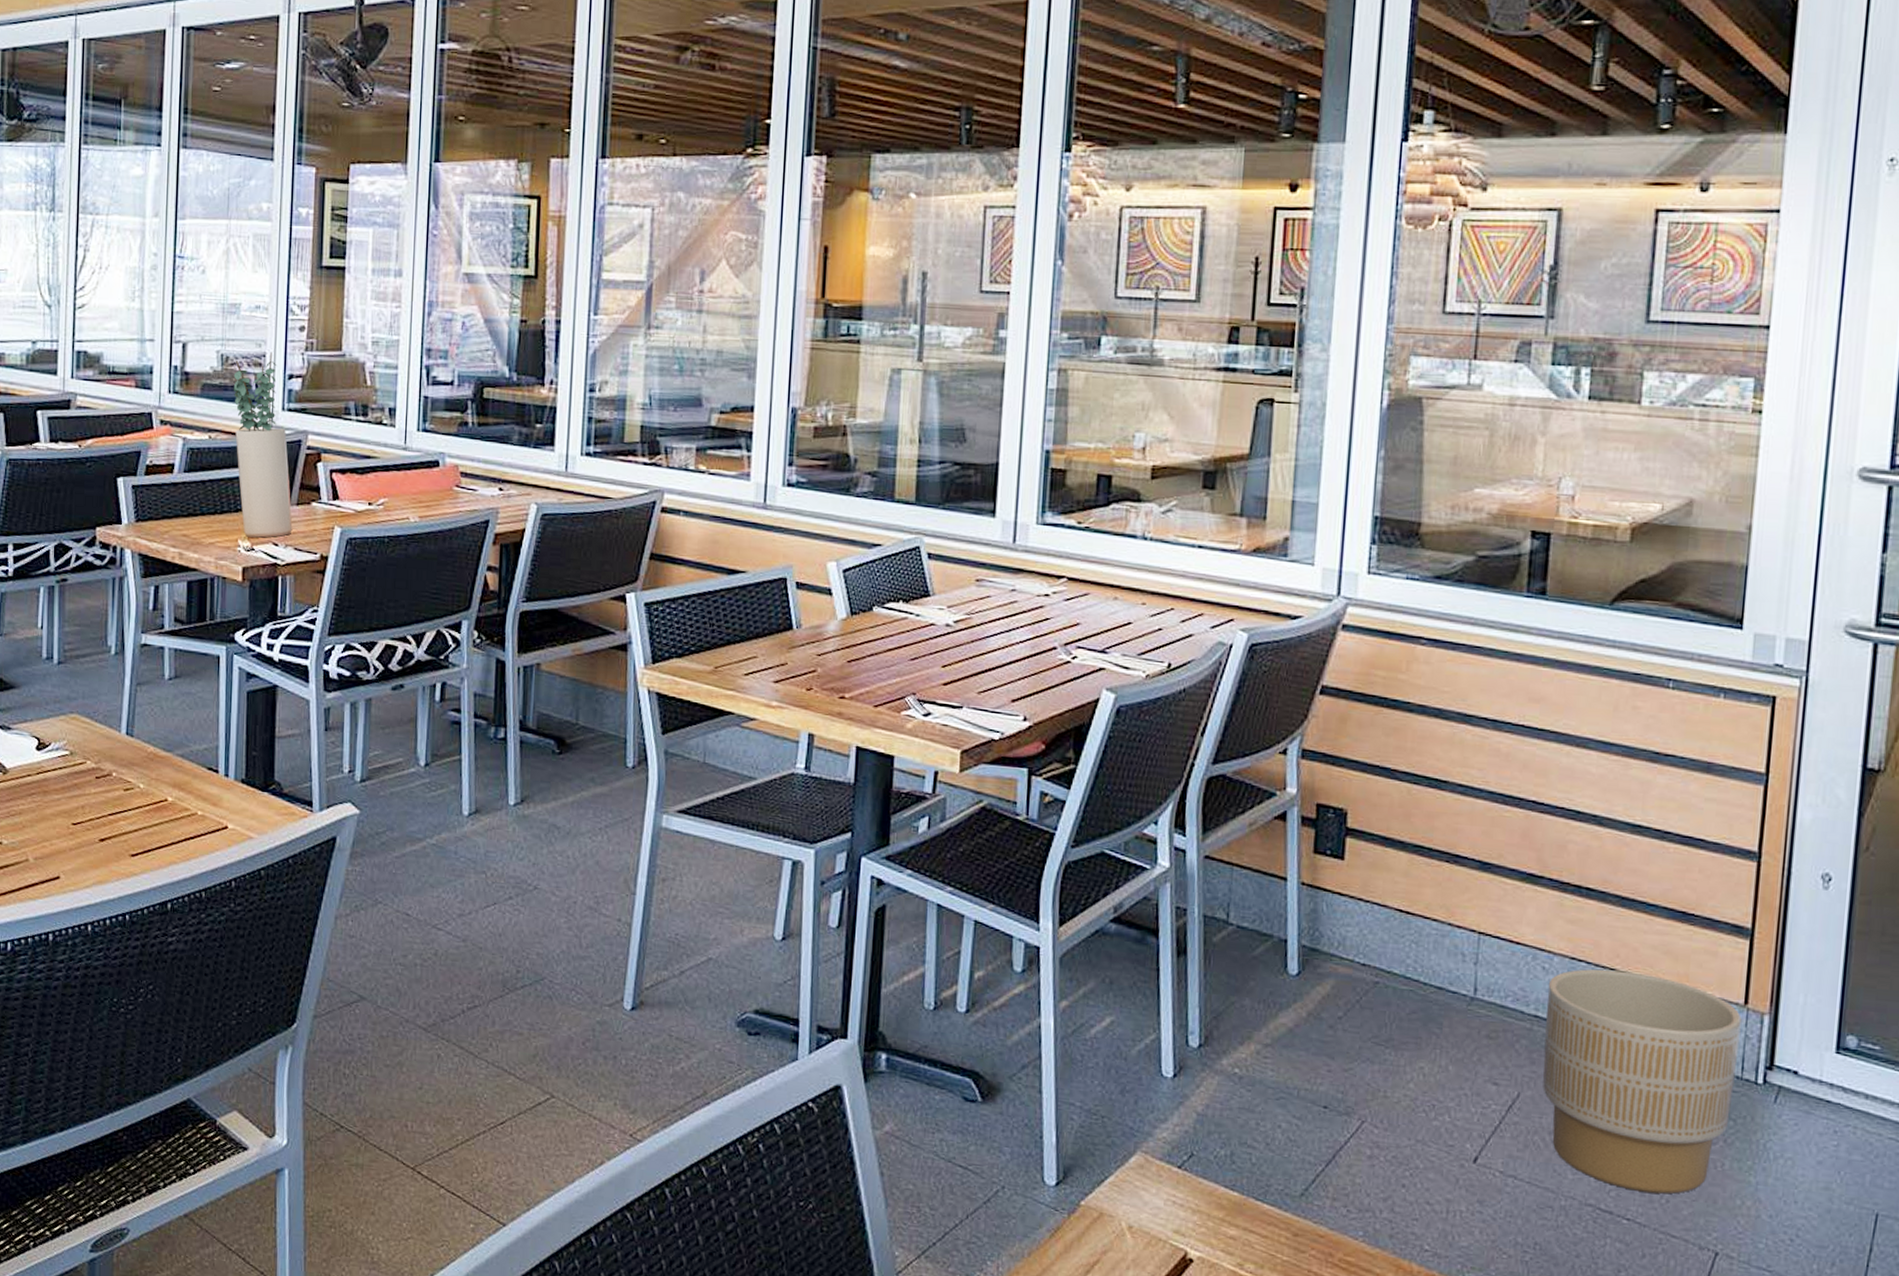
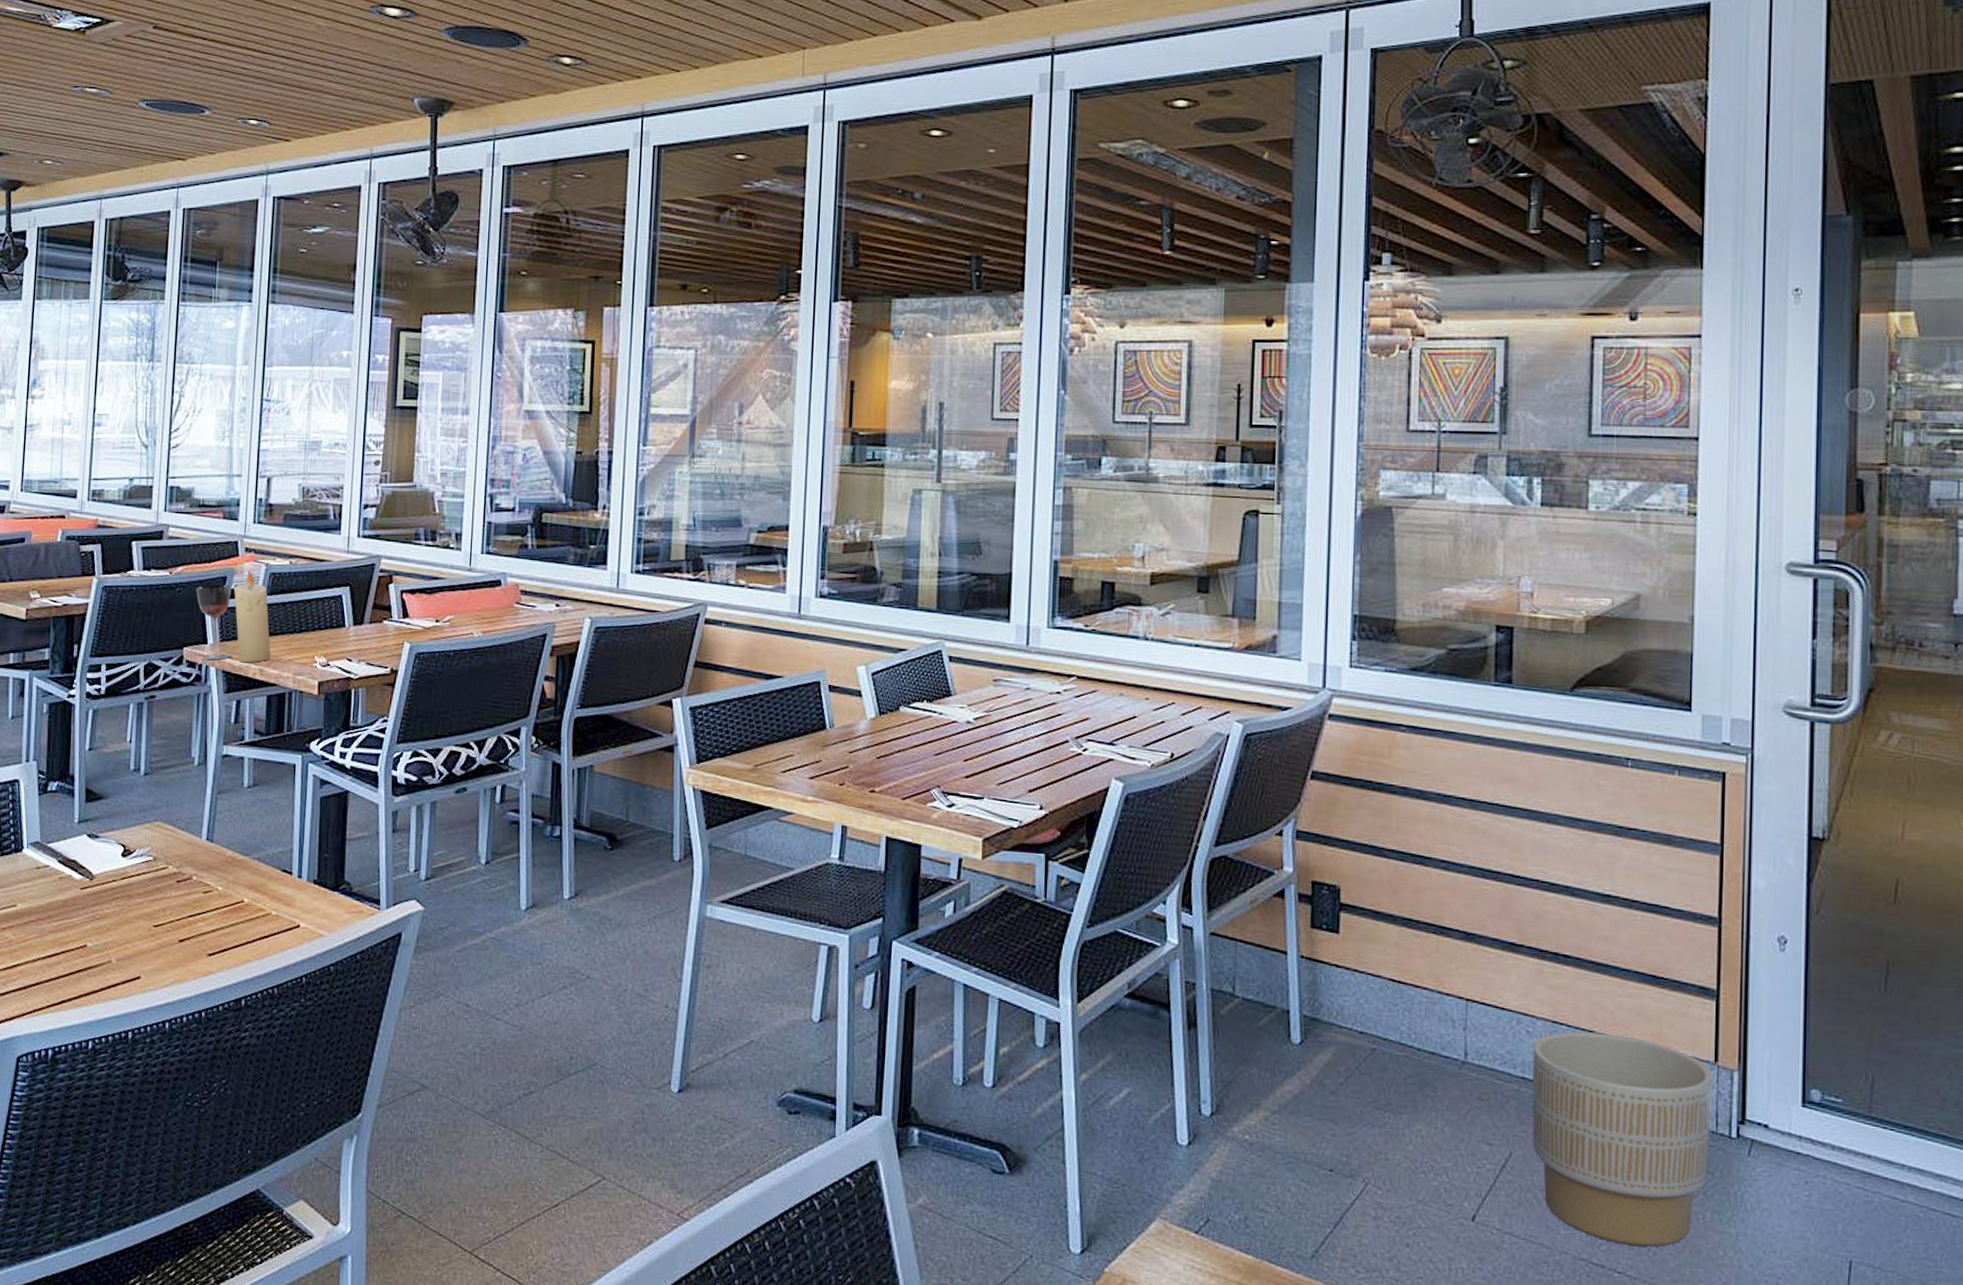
wineglass: none [108,459,149,542] -> present [196,584,232,660]
candle: none [149,444,190,546] -> present [234,570,271,663]
vase: present [233,352,293,538] -> none [313,484,366,654]

